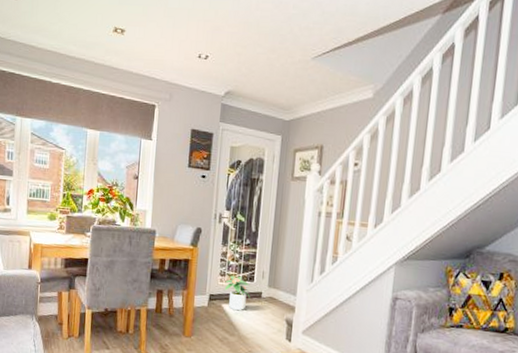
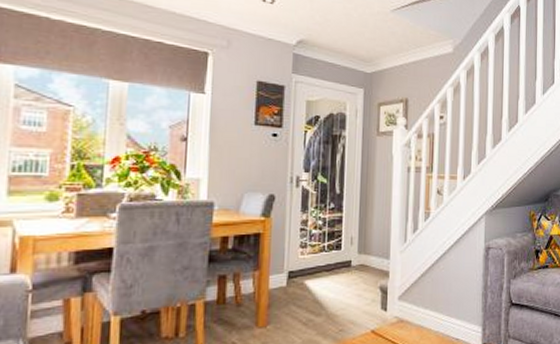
potted plant: present [224,275,250,311] -> none [306,245,338,286]

